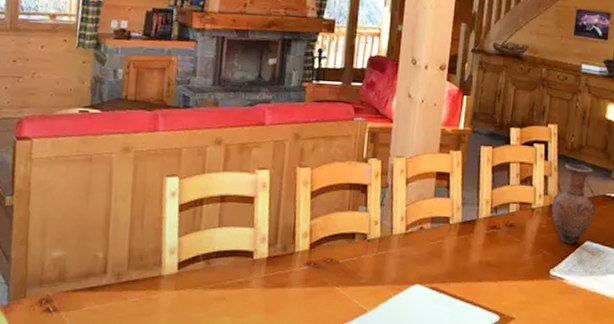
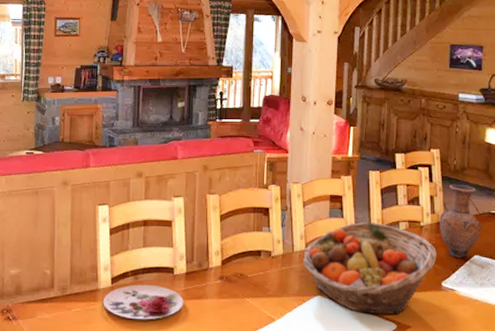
plate: none [166,270,263,312] -> present [102,284,183,320]
fruit basket: none [401,203,547,306] -> present [302,222,437,315]

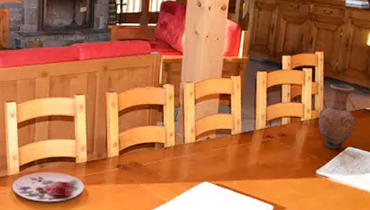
fruit basket: present [302,222,437,315] -> none [192,118,314,198]

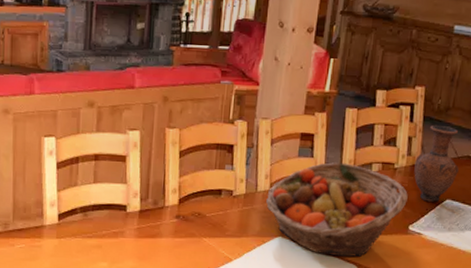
plate: present [12,171,84,202] -> none [48,221,136,258]
fruit basket: none [192,118,314,198] -> present [265,162,408,257]

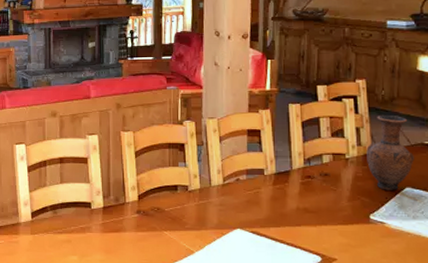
fruit basket: present [265,162,408,257] -> none [220,156,364,248]

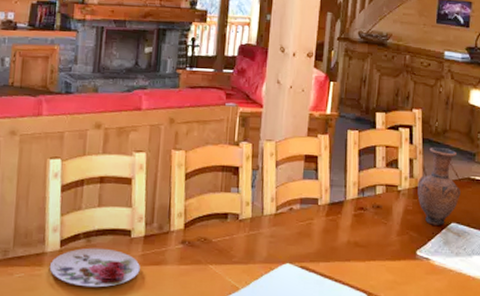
plate: none [24,218,102,252] -> present [49,248,140,288]

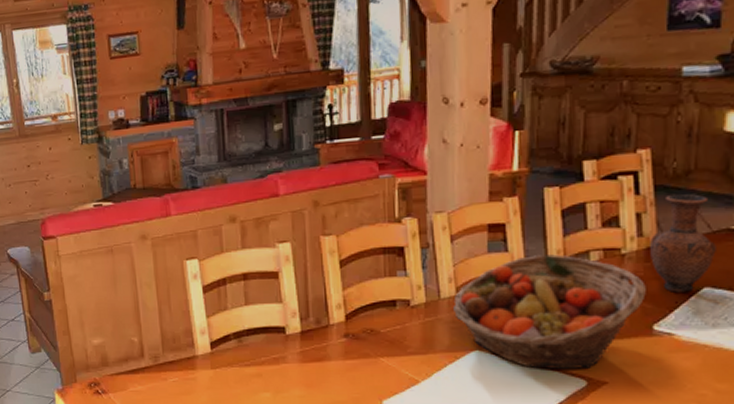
plate: present [49,248,140,288] -> none [202,347,301,388]
fruit basket: none [271,185,413,285] -> present [452,254,646,370]

